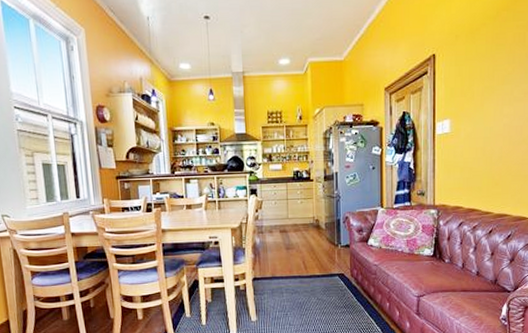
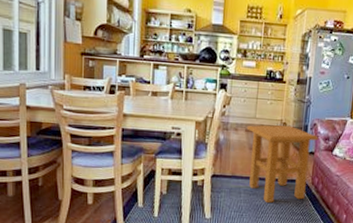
side table: none [281,221,352,300] -> present [246,125,318,204]

